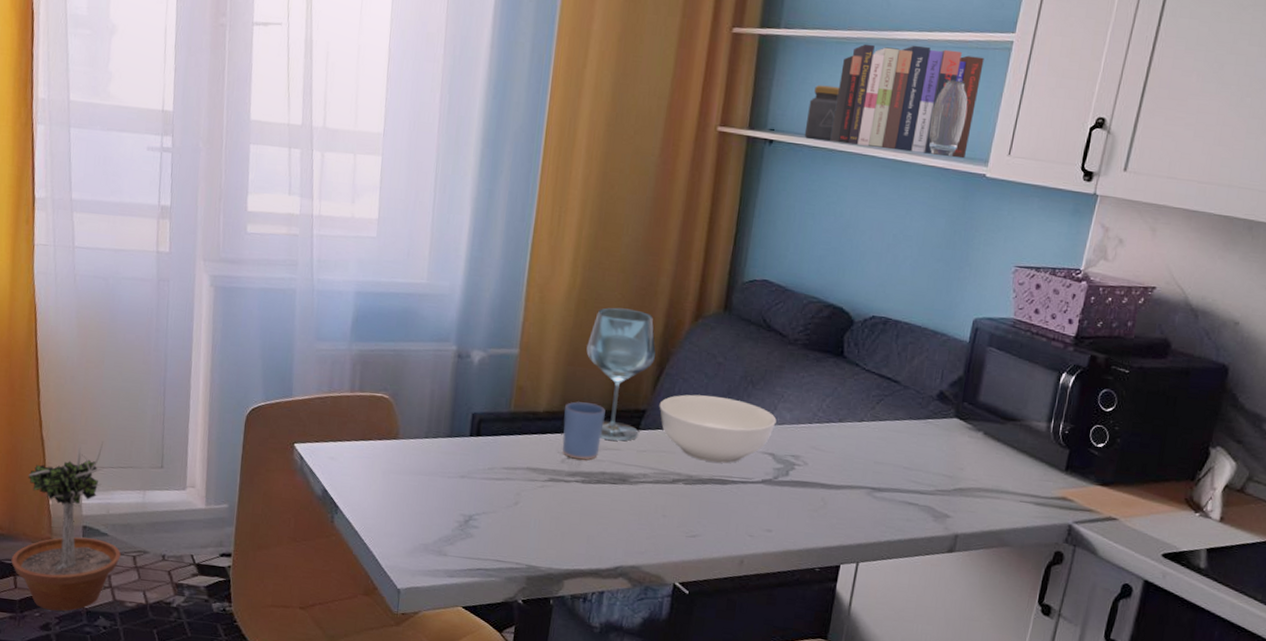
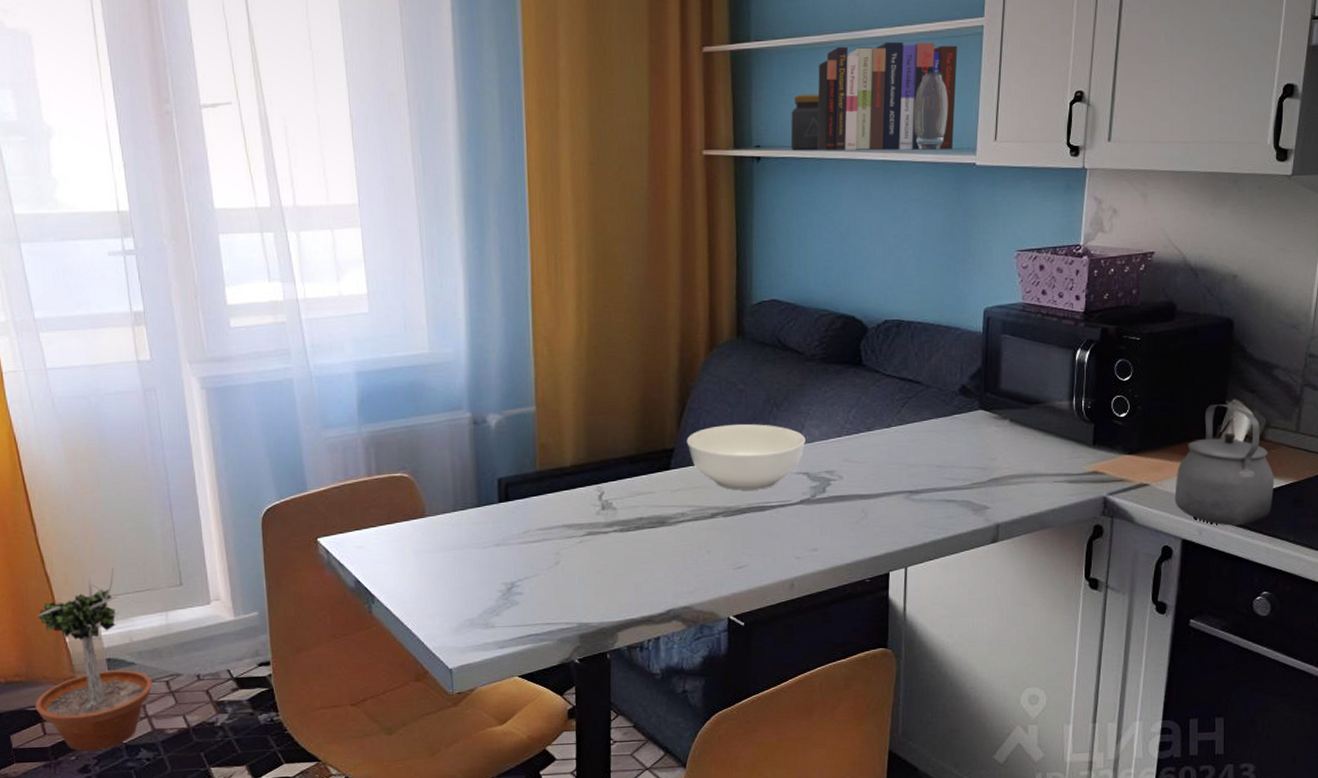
mug: present [562,401,606,460] -> none [592,450,634,509]
wine glass: present [586,307,656,441] -> none [604,348,675,484]
tea kettle: none [1142,449,1250,576] -> present [1174,404,1275,526]

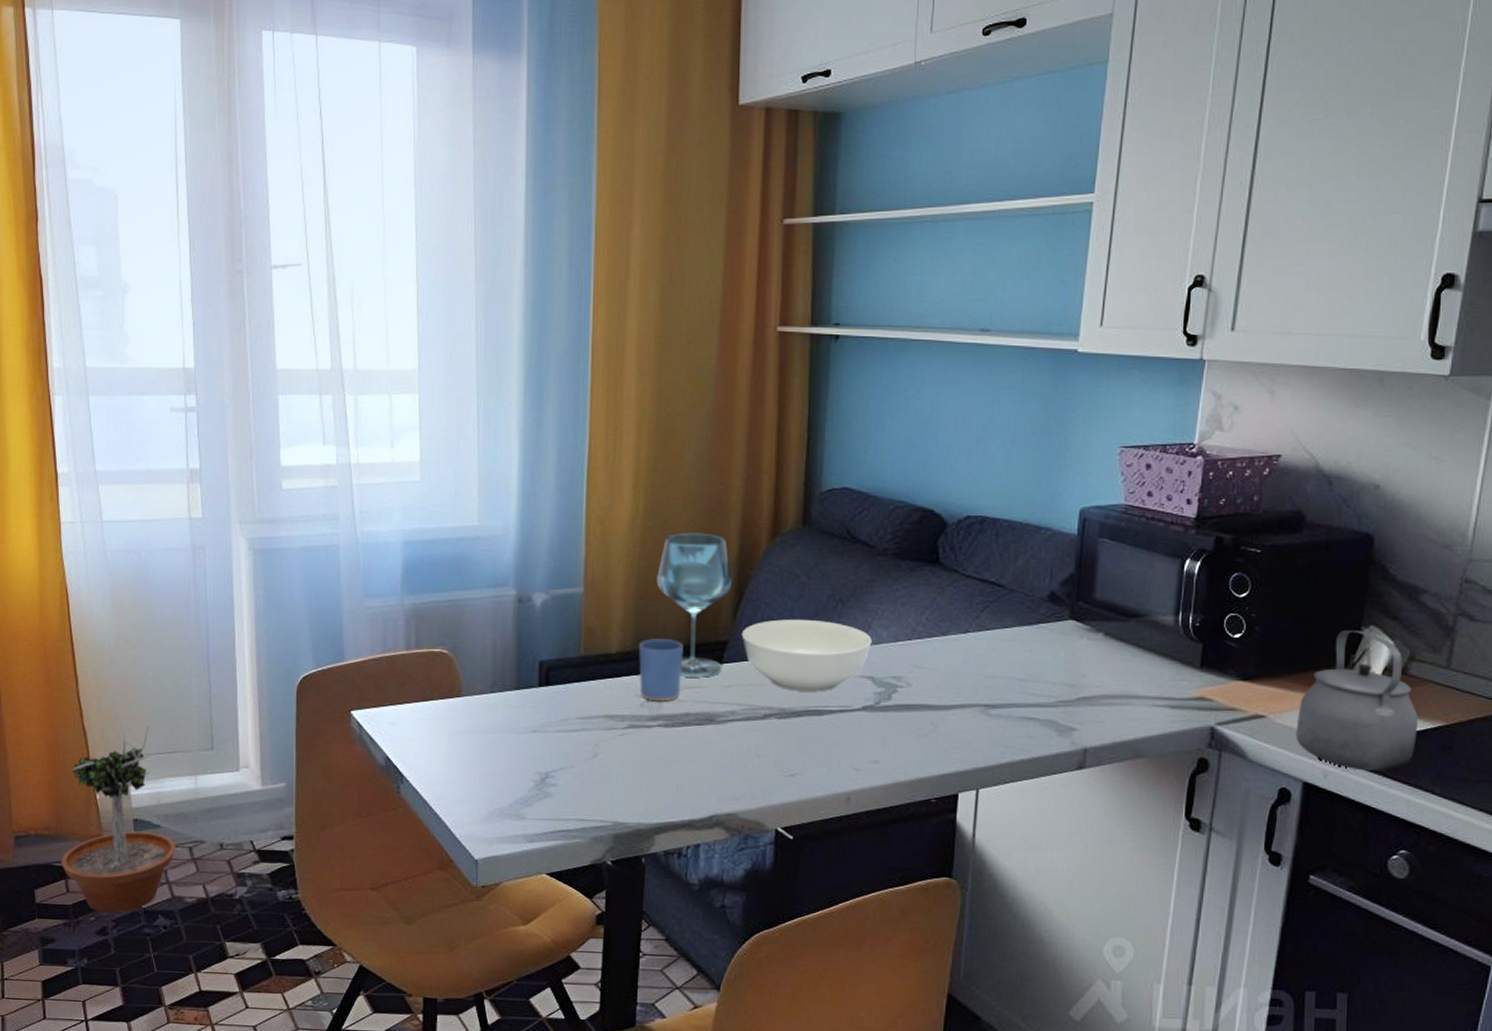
mug: none [592,450,634,509] -> present [639,638,683,702]
wine glass: none [604,348,675,484] -> present [657,532,732,678]
jar: present [790,94,820,151] -> none [872,271,907,331]
books: present [817,41,958,151] -> none [901,217,1063,335]
vase: present [913,72,948,151] -> none [1010,250,1050,335]

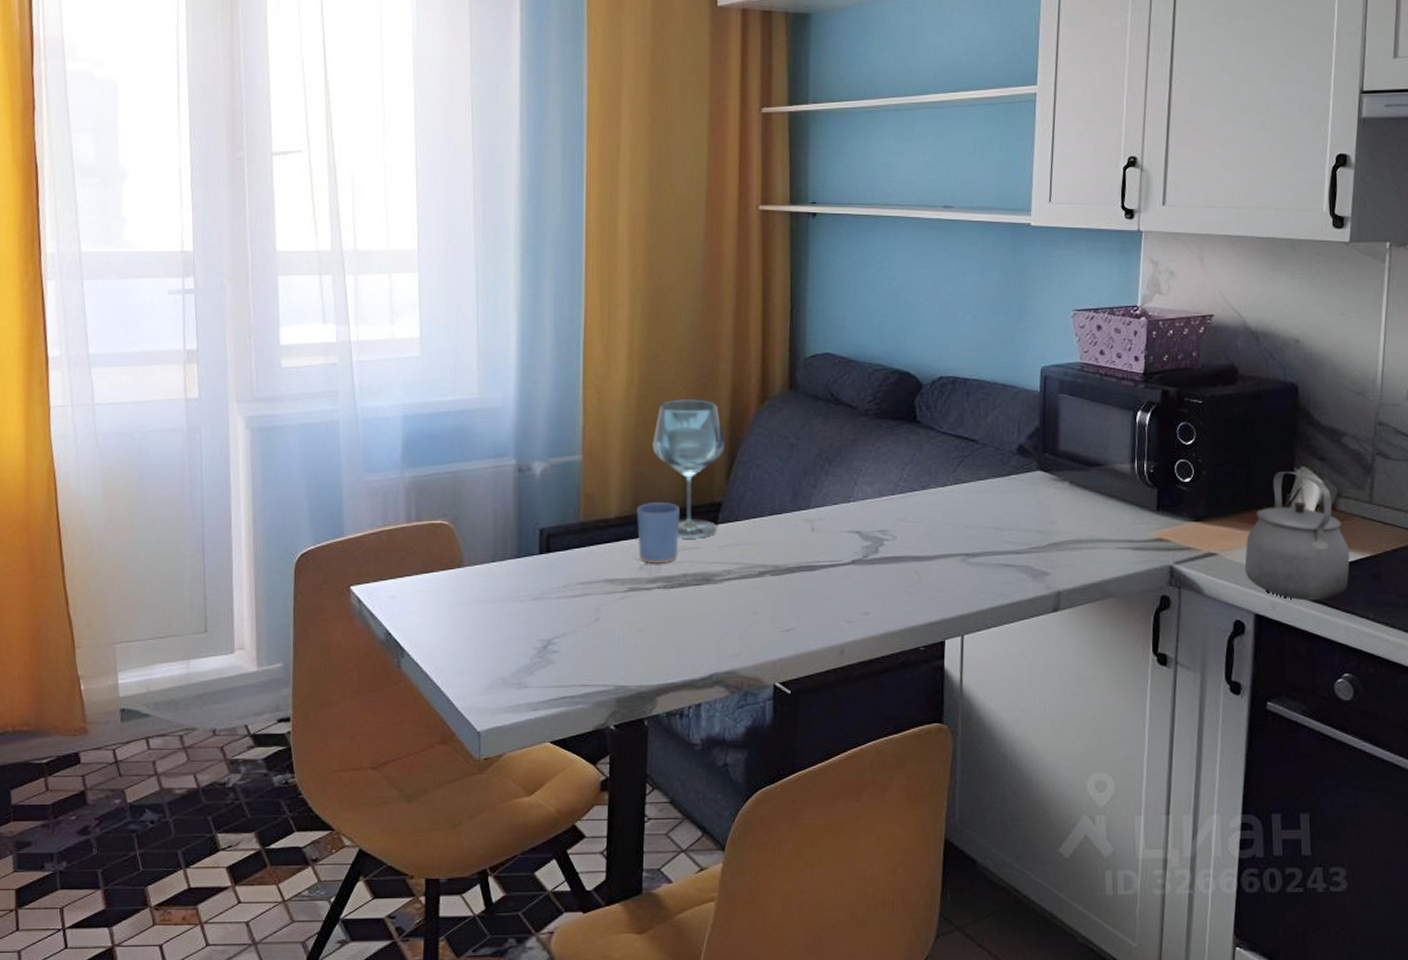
potted tree: present [61,726,176,914] -> none [40,611,166,811]
bowl: present [741,619,872,692] -> none [735,479,858,548]

